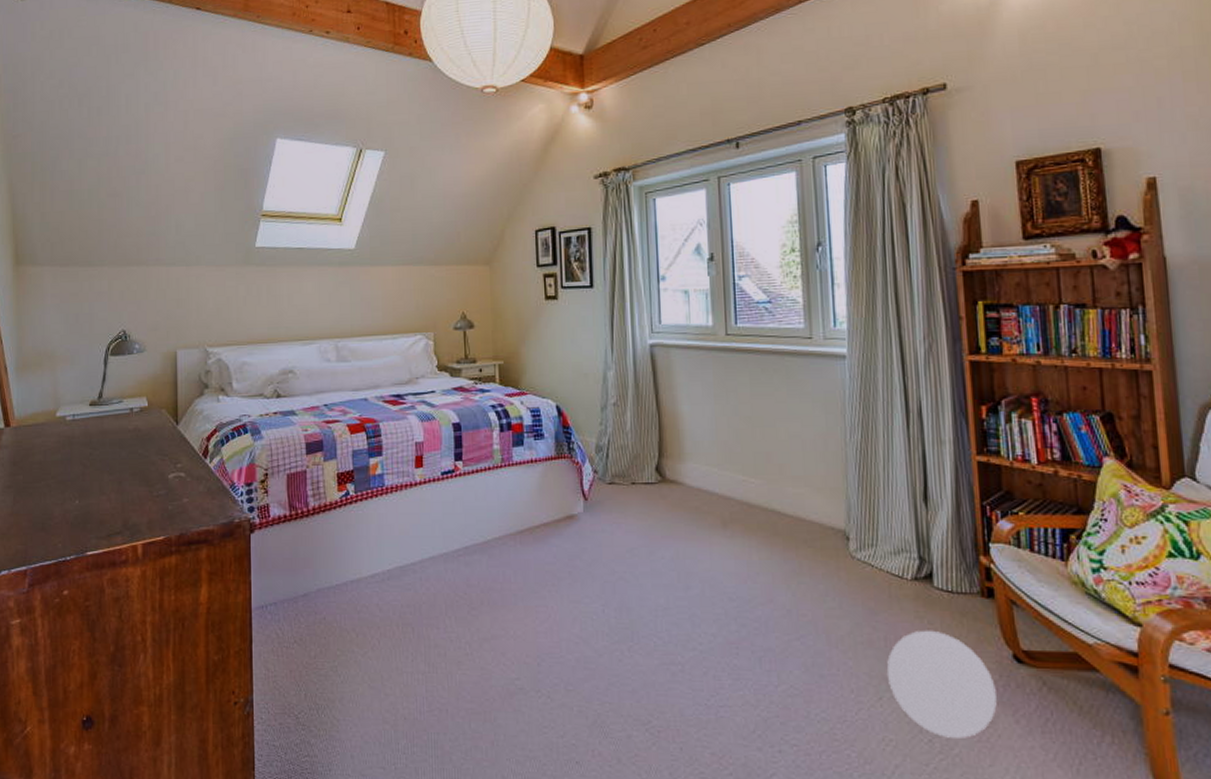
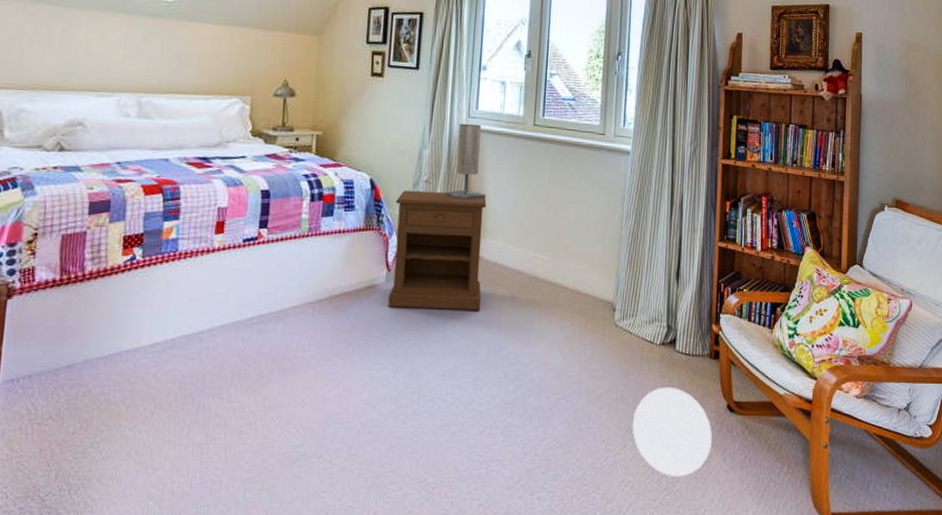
nightstand: none [584,414,689,540] -> present [388,190,487,310]
table lamp: none [636,339,680,422] -> present [445,123,486,200]

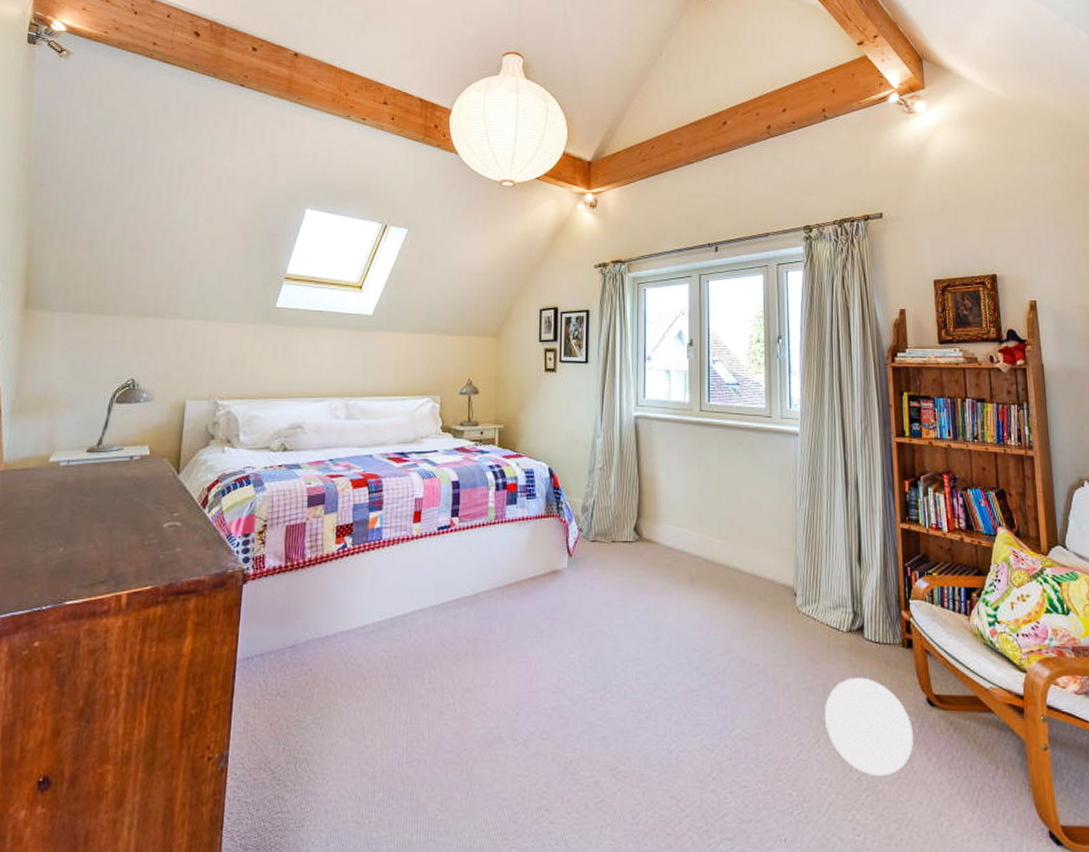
nightstand: present [388,190,487,310] -> none [571,477,660,595]
table lamp: present [445,123,486,200] -> none [619,412,658,486]

